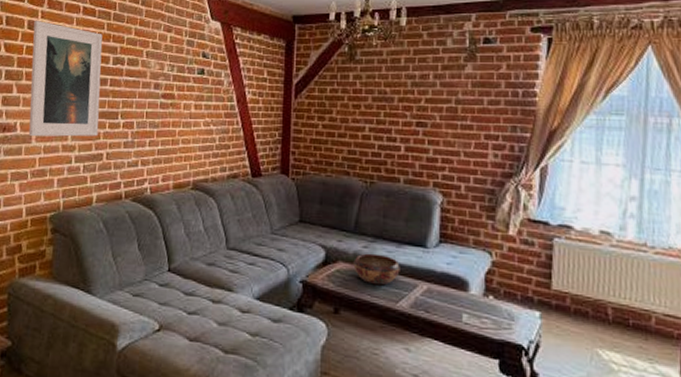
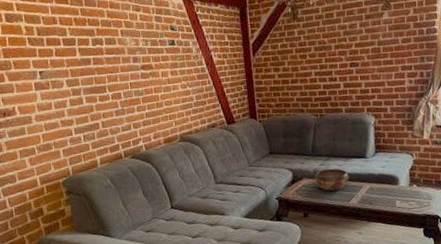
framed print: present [28,21,103,137] -> none [11,13,91,118]

